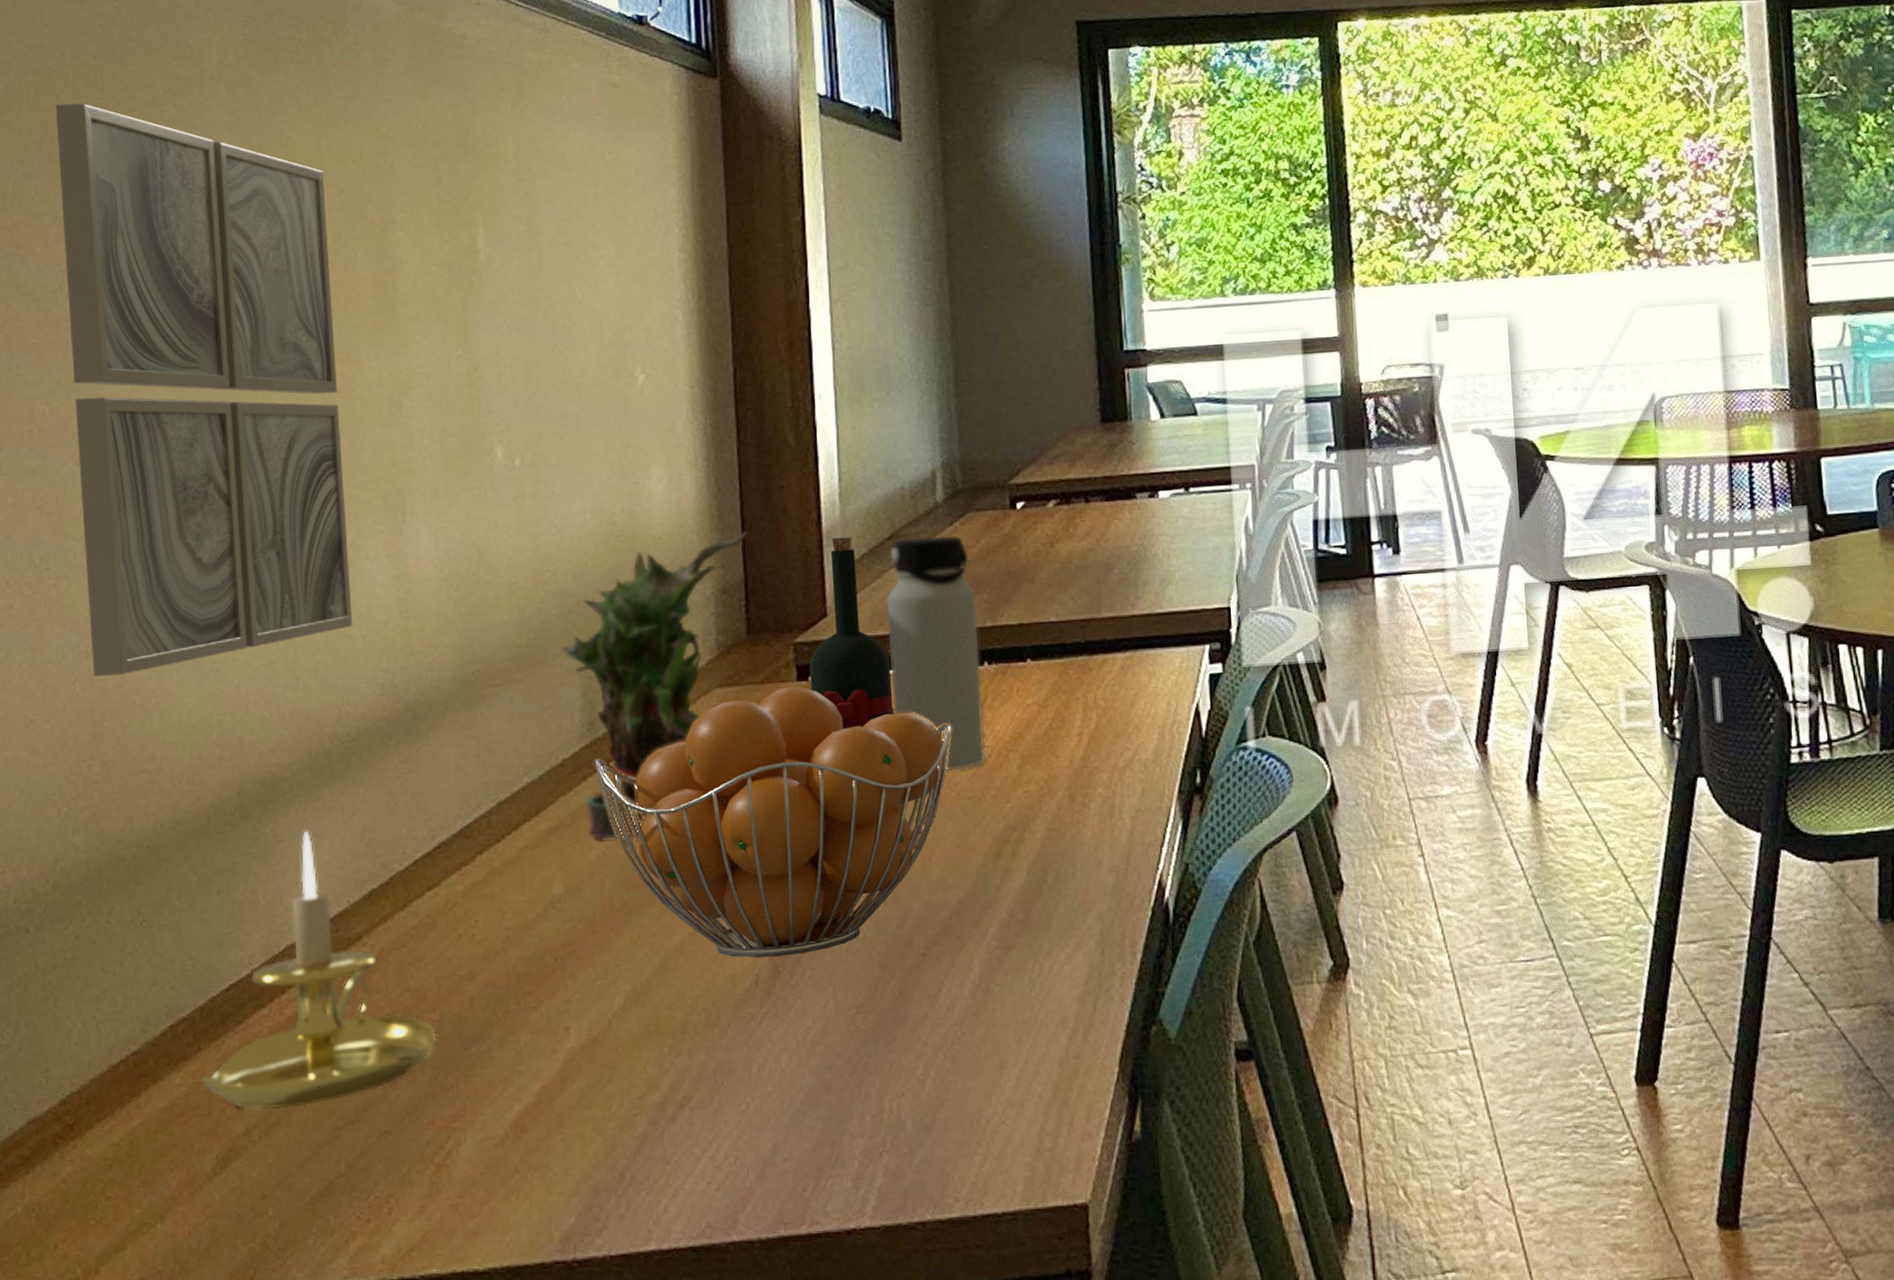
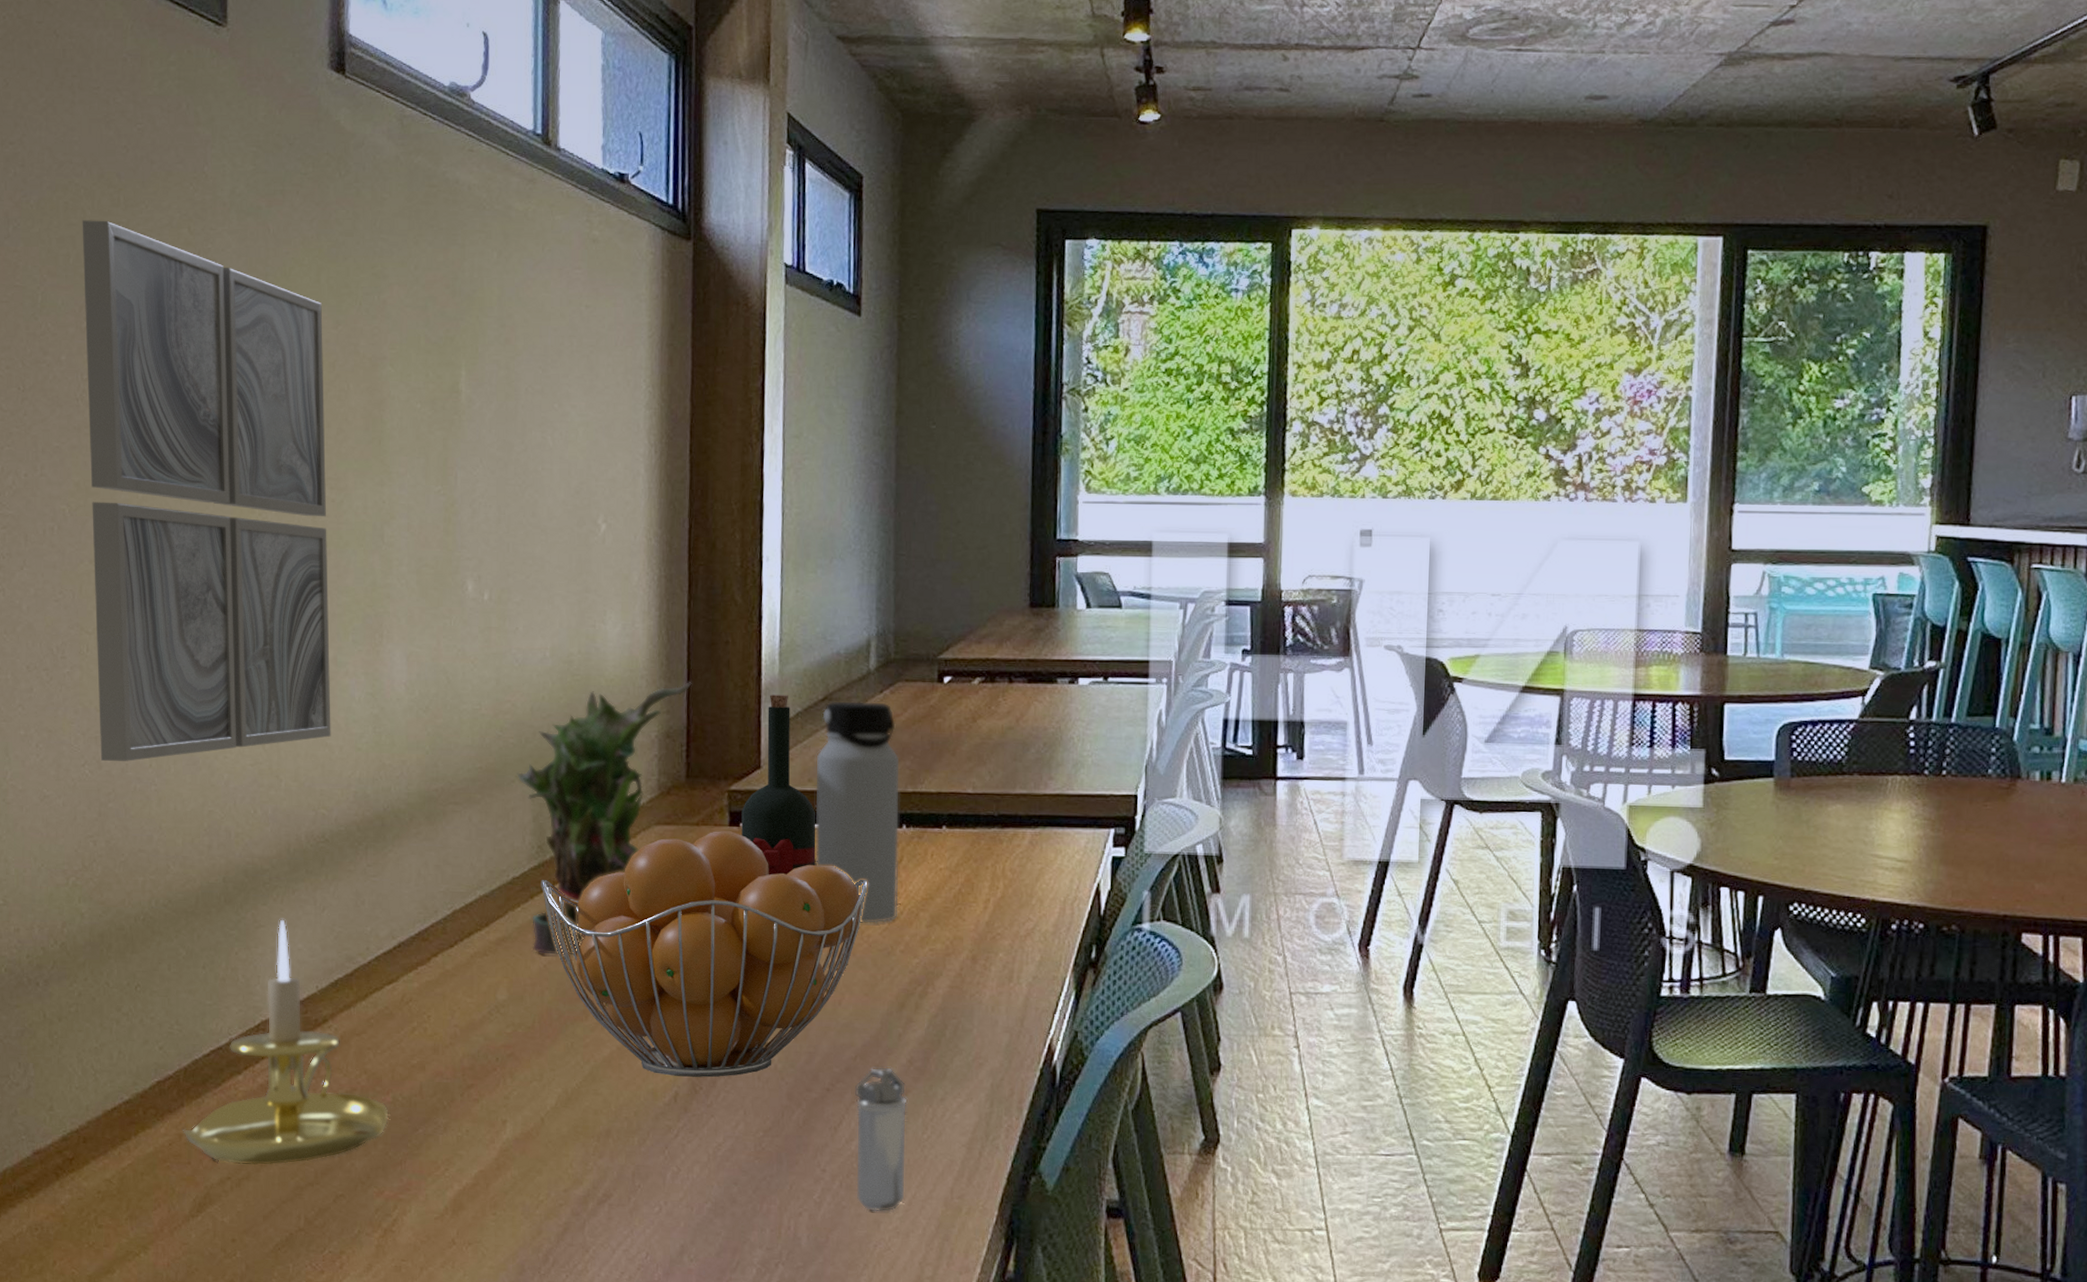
shaker: none [953,924,1016,1082] -> present [855,1067,908,1212]

